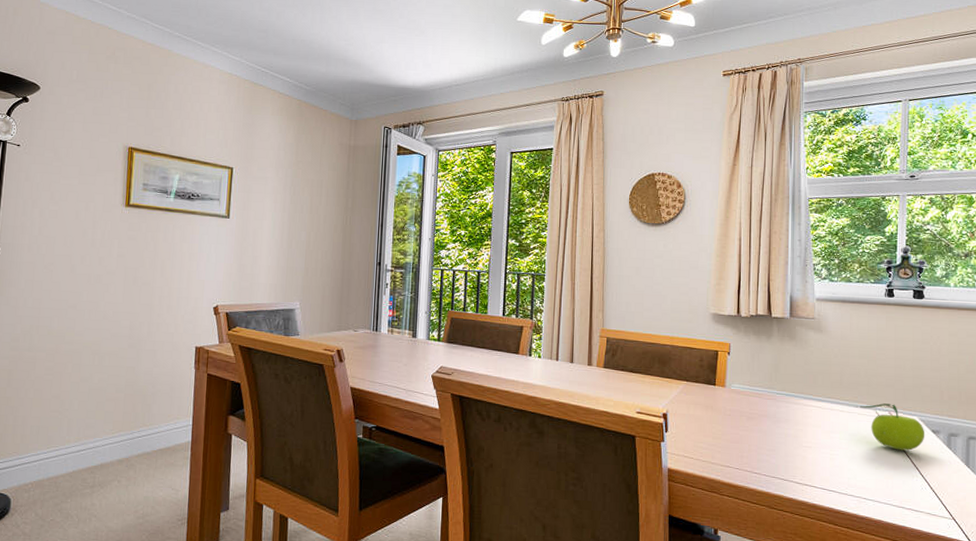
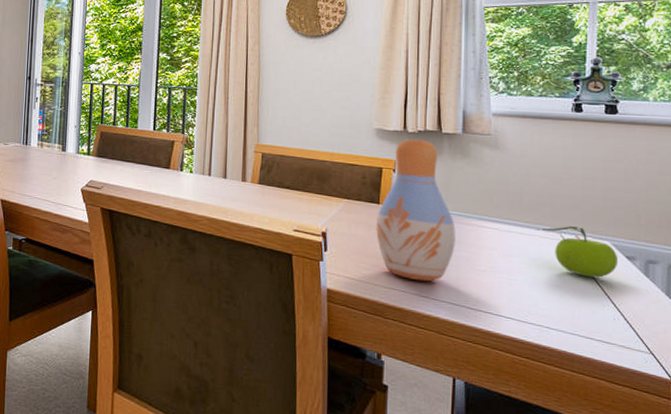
vase: none [713,323,784,459] -> present [376,139,456,282]

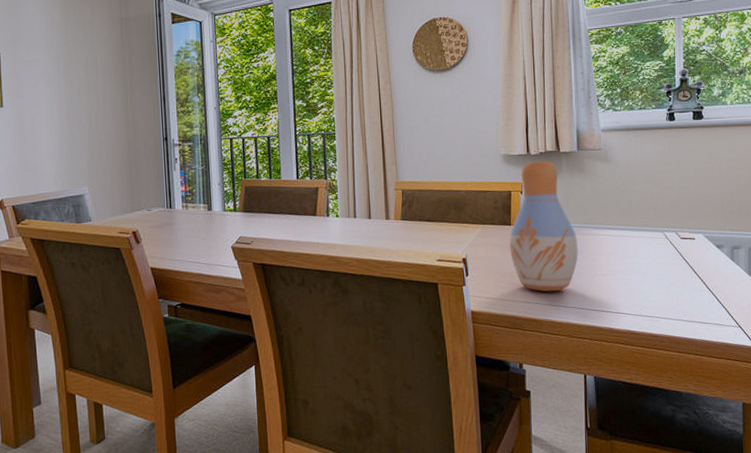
fruit: present [537,226,619,278] -> none [644,224,710,268]

